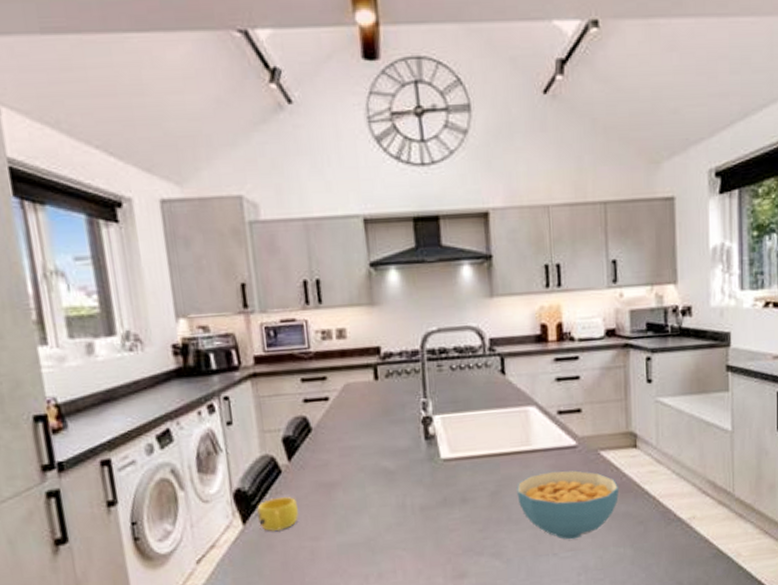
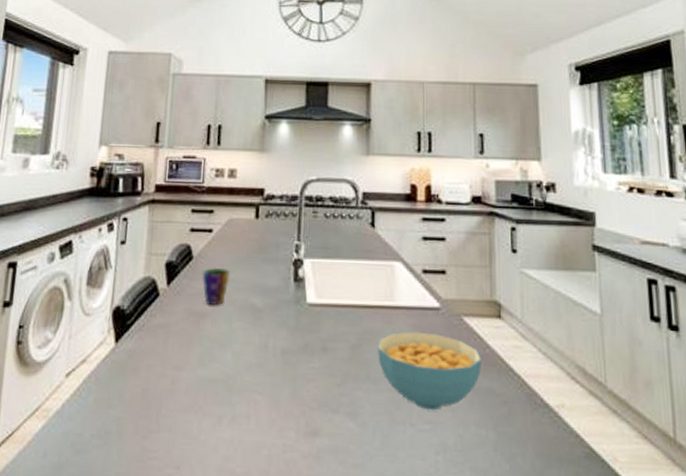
cup: present [257,497,298,532] -> none [129,320,168,355]
cup: none [324,435,356,475] -> present [201,267,230,306]

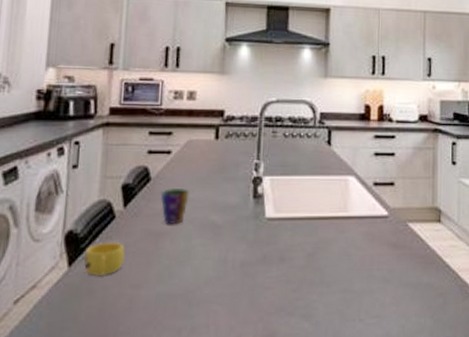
cup: none [129,320,168,355] -> present [84,243,125,277]
cereal bowl: present [378,331,483,411] -> none [331,238,424,307]

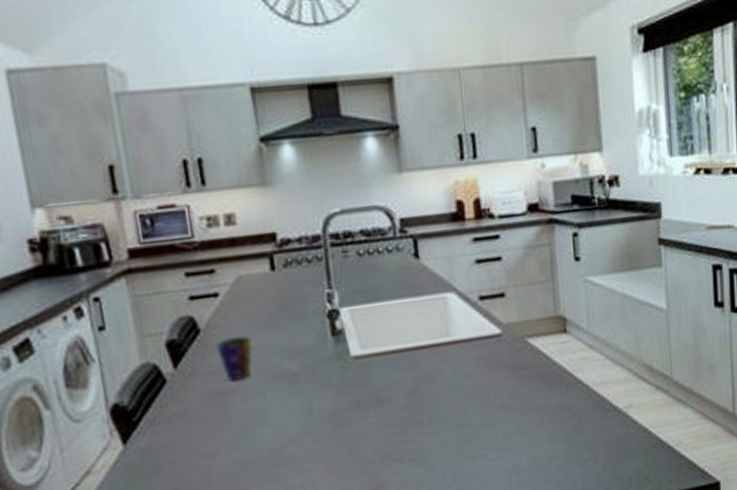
cup: present [84,243,125,277] -> none [139,409,189,451]

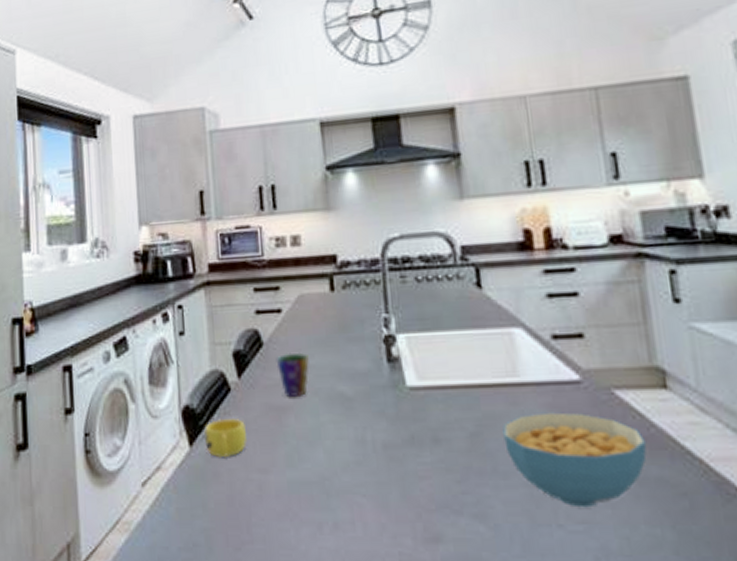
cup: none [139,409,189,451] -> present [204,419,247,458]
cereal bowl: none [437,361,550,438] -> present [502,412,647,508]

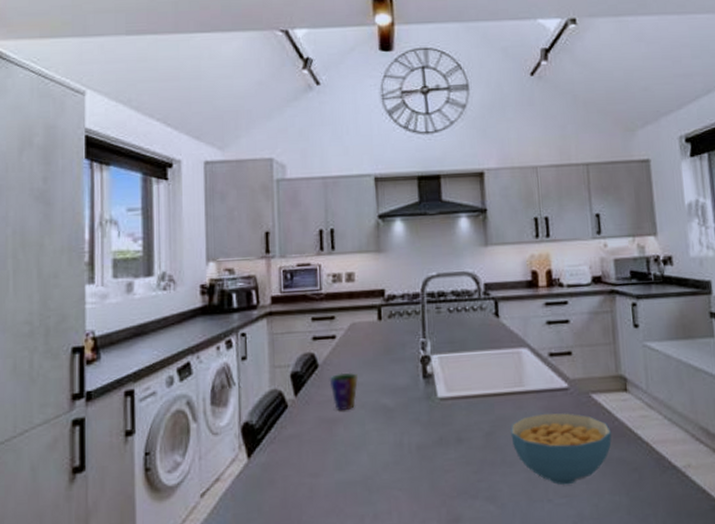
cup: present [204,419,247,458] -> none [262,432,300,467]

